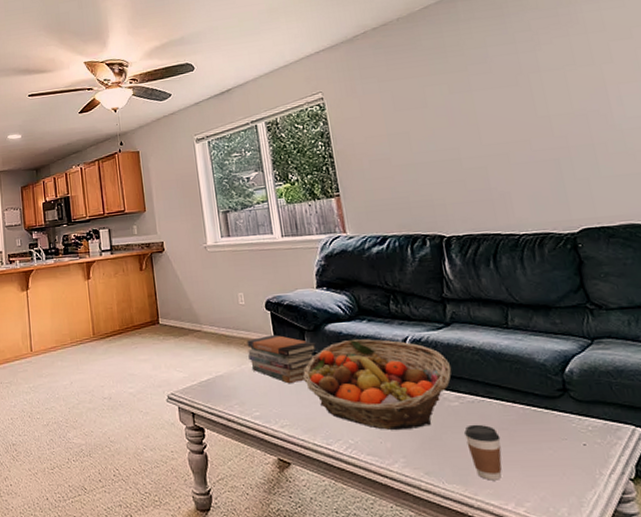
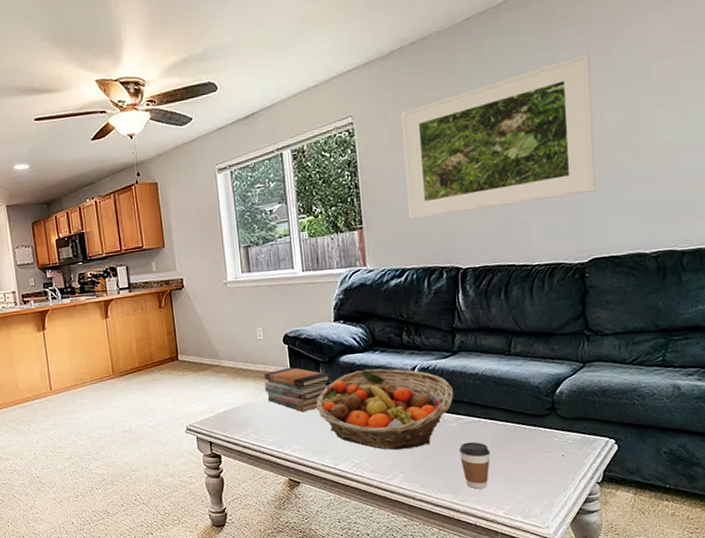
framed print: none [369,36,576,188] -> present [401,53,597,219]

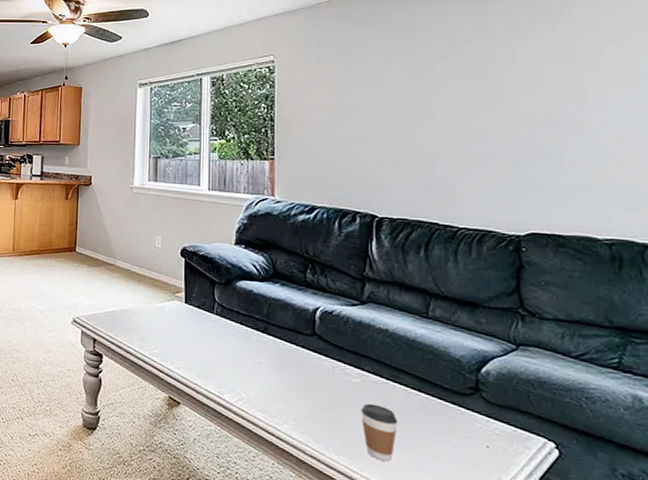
book stack: present [263,367,332,412] -> none [156,280,226,330]
fruit basket: present [315,368,454,450] -> none [205,299,360,396]
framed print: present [401,53,597,219] -> none [324,28,537,164]

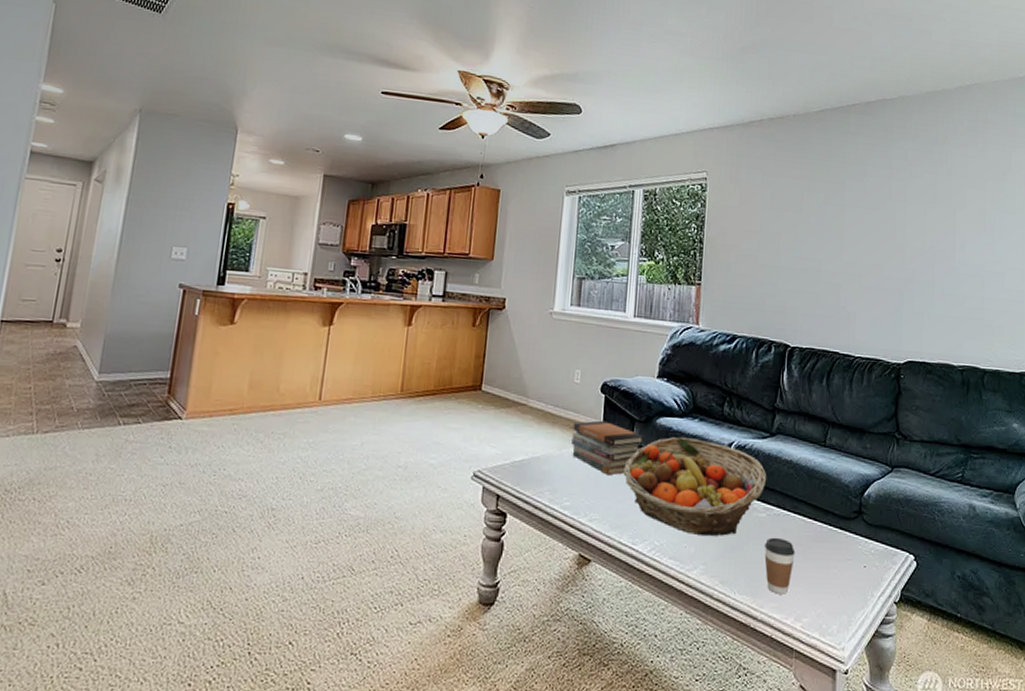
book stack: none [156,280,226,330] -> present [571,420,645,476]
fruit basket: none [205,299,360,396] -> present [622,436,767,536]

